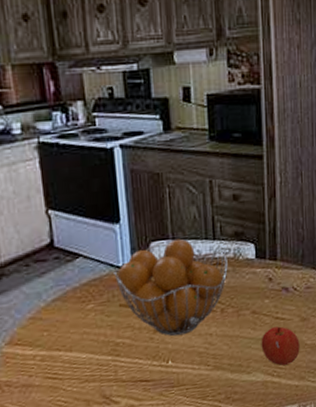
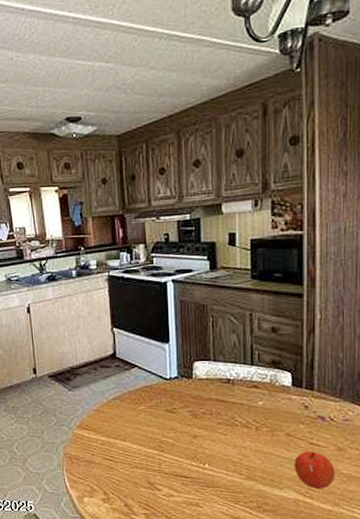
fruit basket: present [113,238,228,337] -> none [162,361,264,444]

